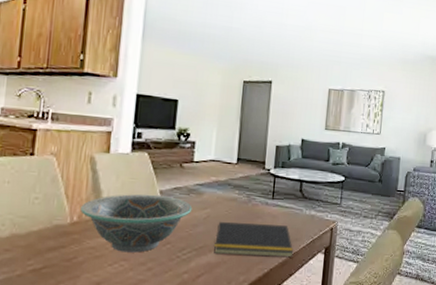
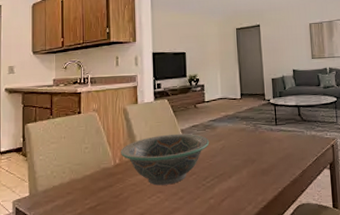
notepad: present [214,222,294,258] -> none [232,147,302,179]

